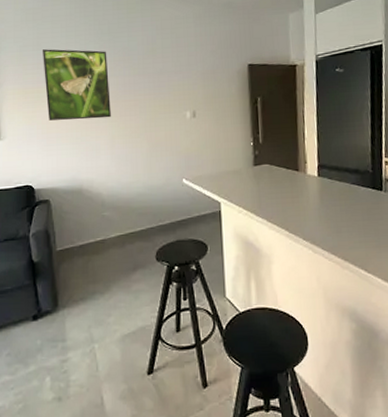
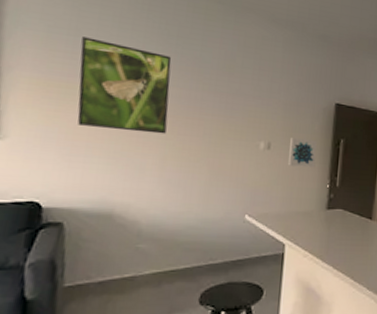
wall art: none [212,102,237,130] -> present [288,138,317,168]

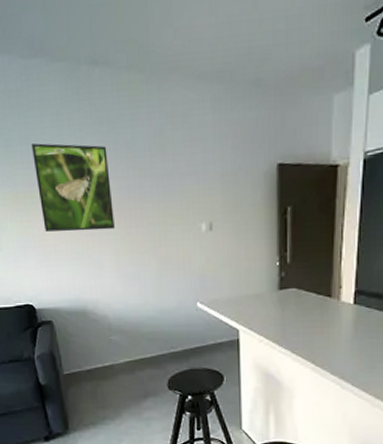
wall art: present [288,138,317,168] -> none [232,212,261,246]

